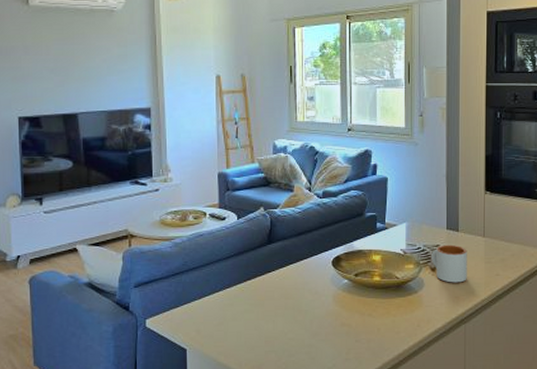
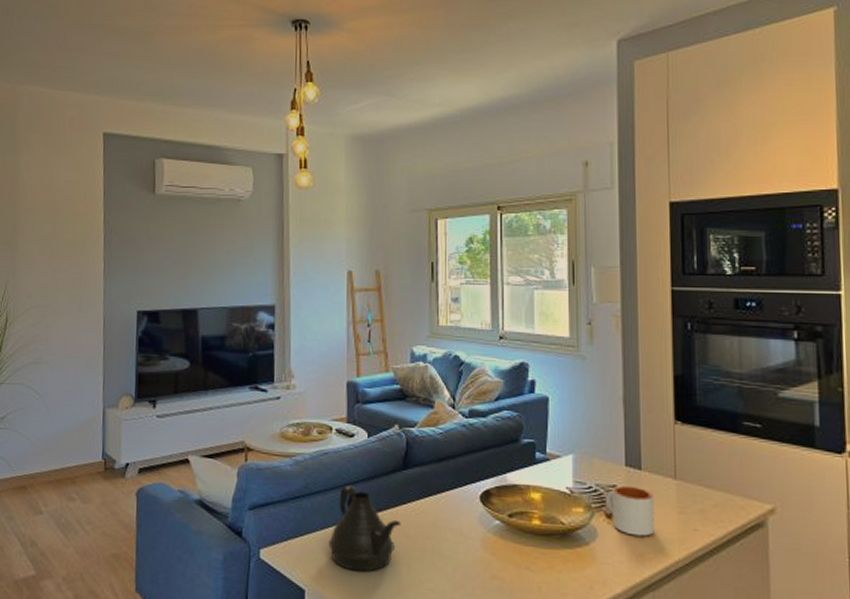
teapot: none [206,261,267,330] -> present [328,485,401,572]

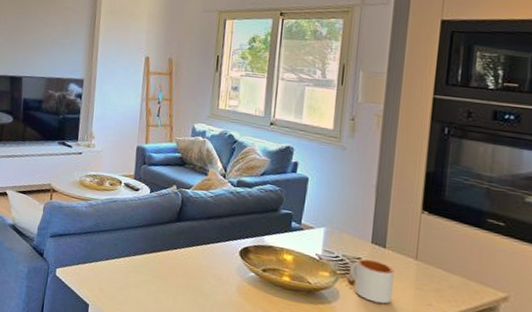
teapot: present [328,485,401,572] -> none [111,228,171,298]

